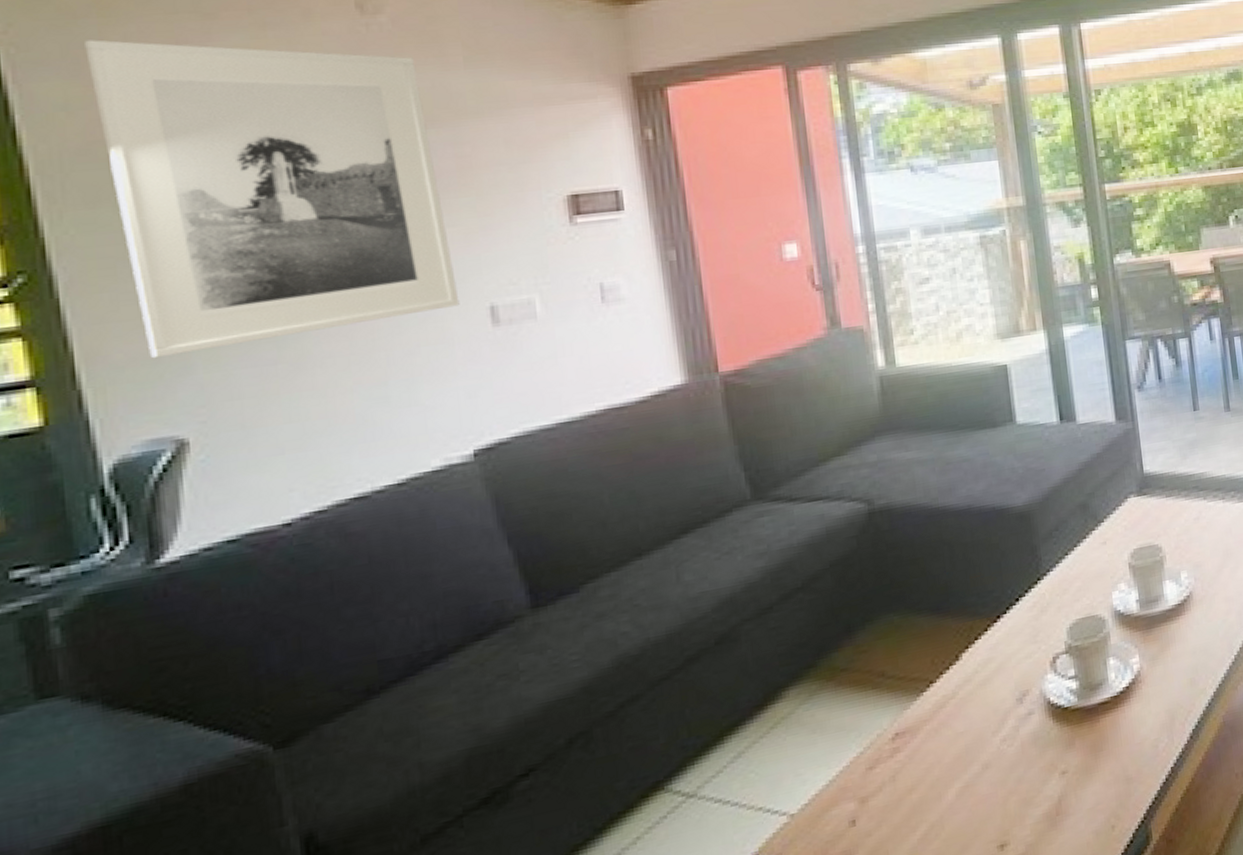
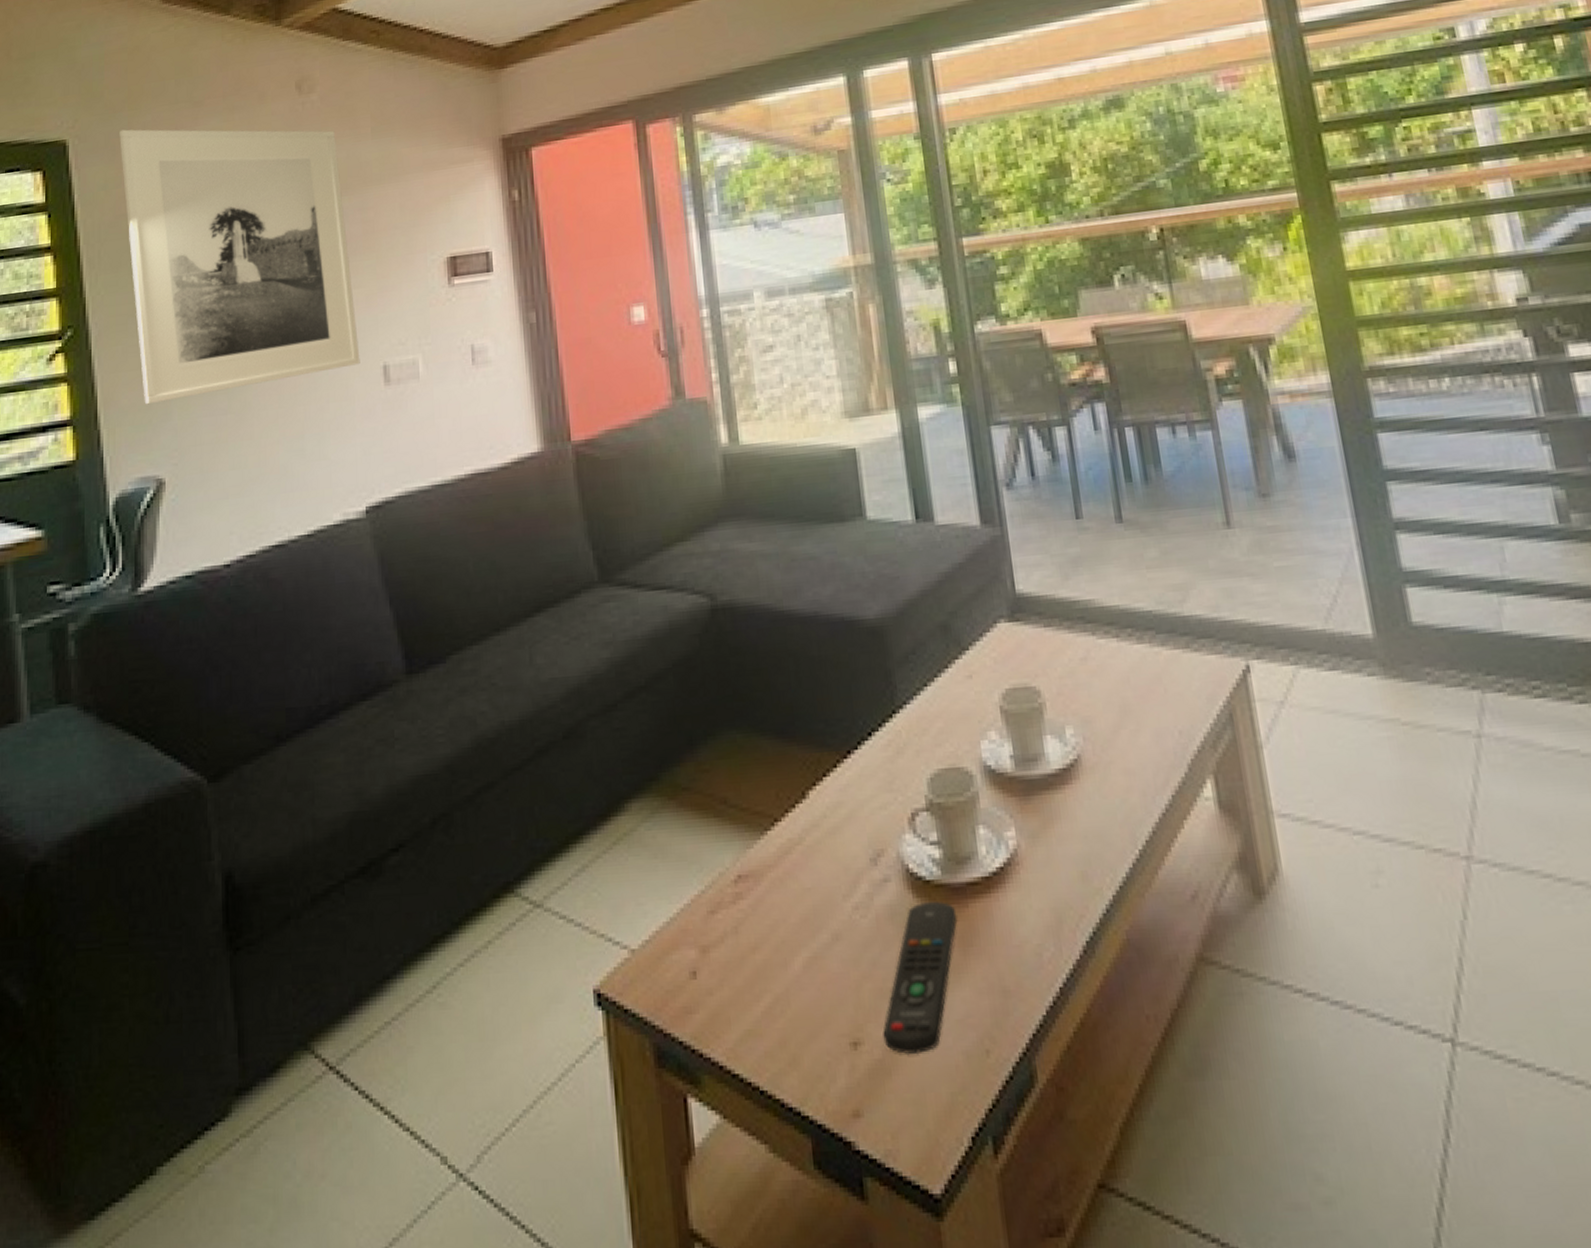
remote control: none [1026,721,1090,845] -> present [883,900,957,1054]

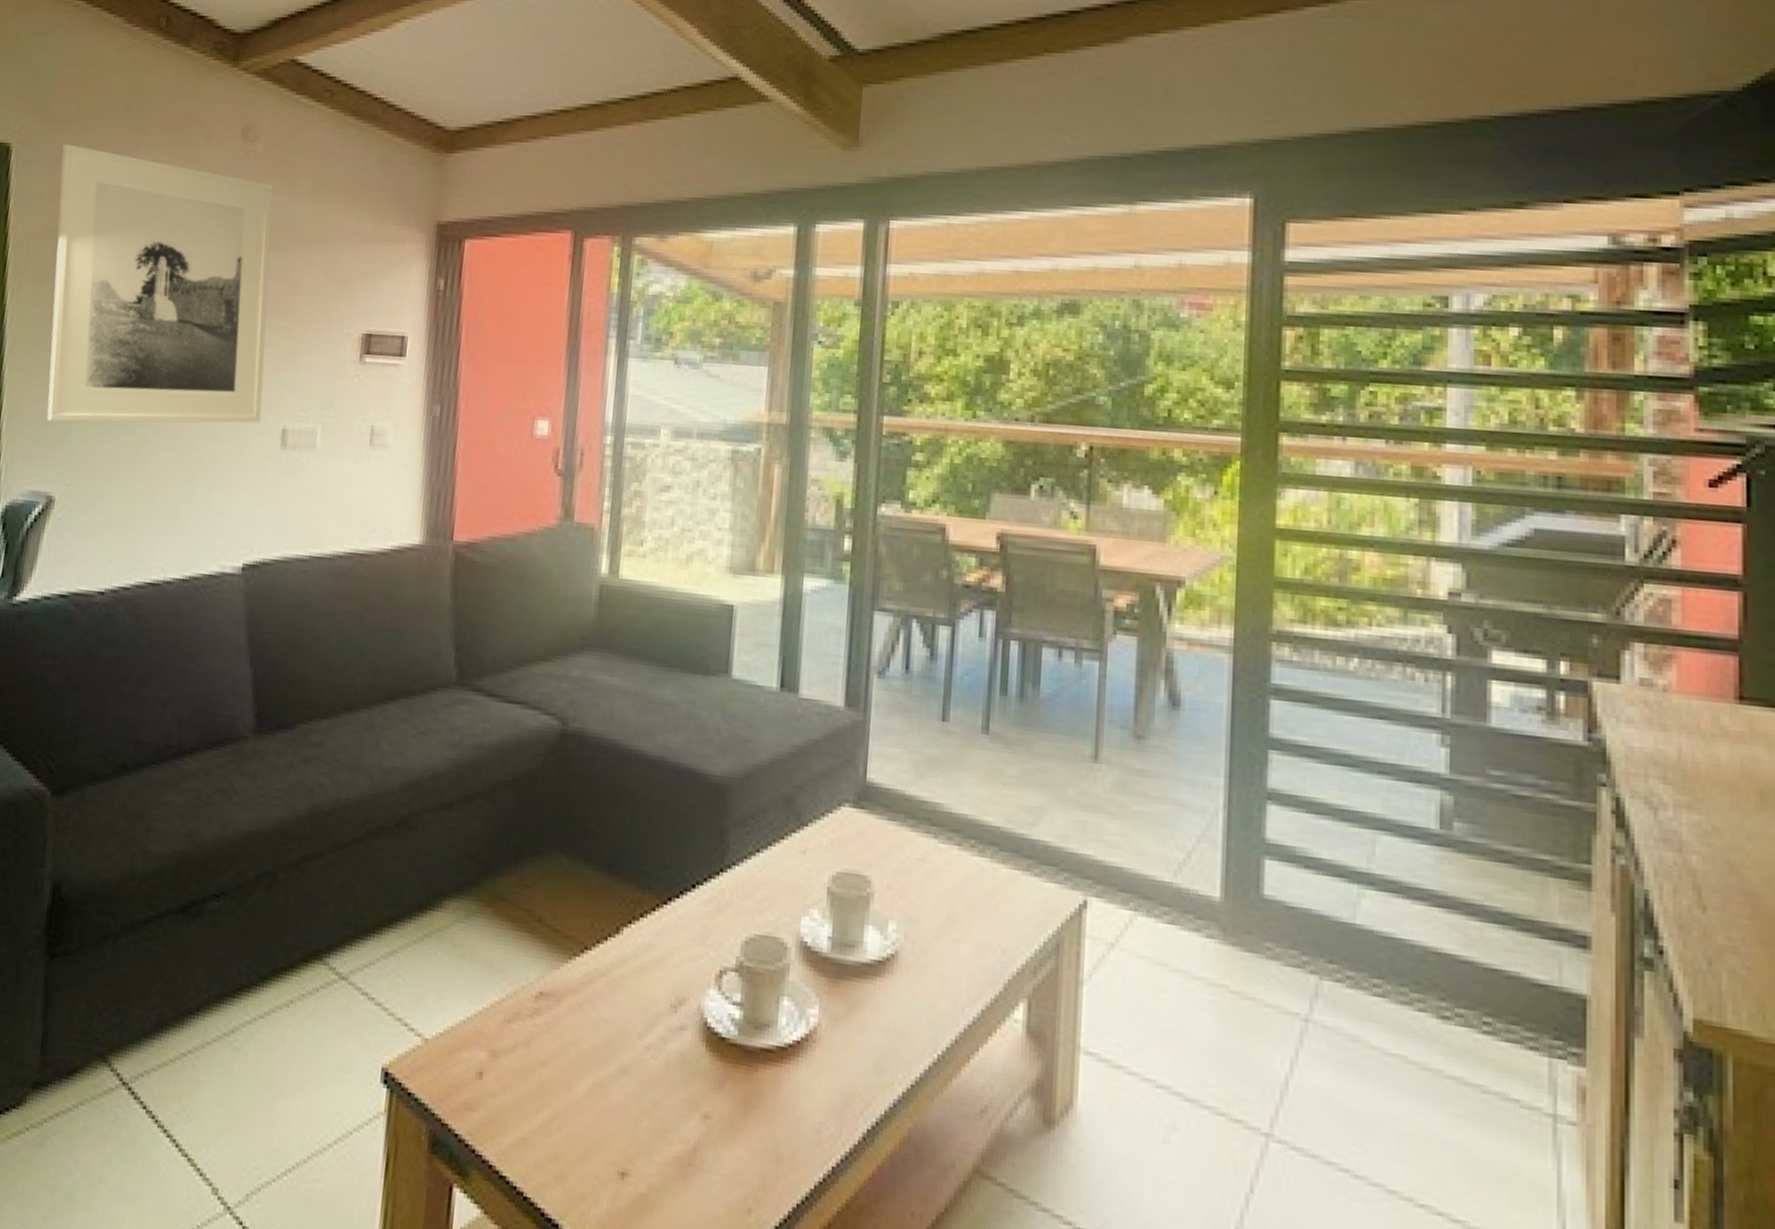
remote control: present [883,900,957,1054] -> none [651,1057,746,1197]

